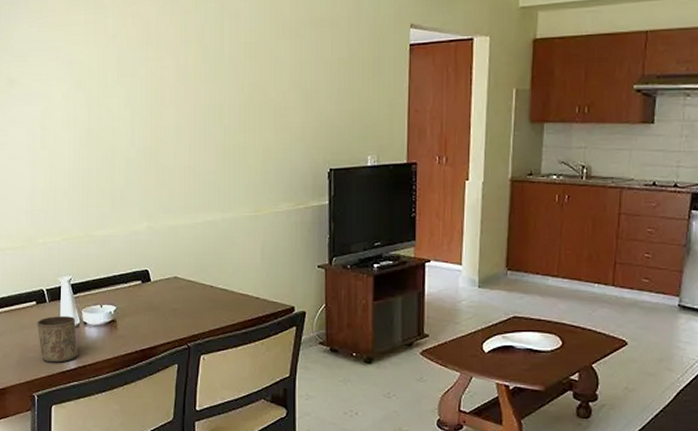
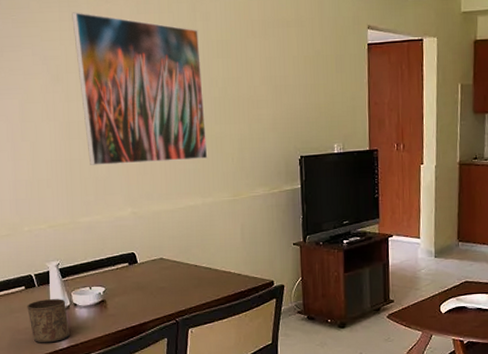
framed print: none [97,14,230,175] -> present [72,12,208,165]

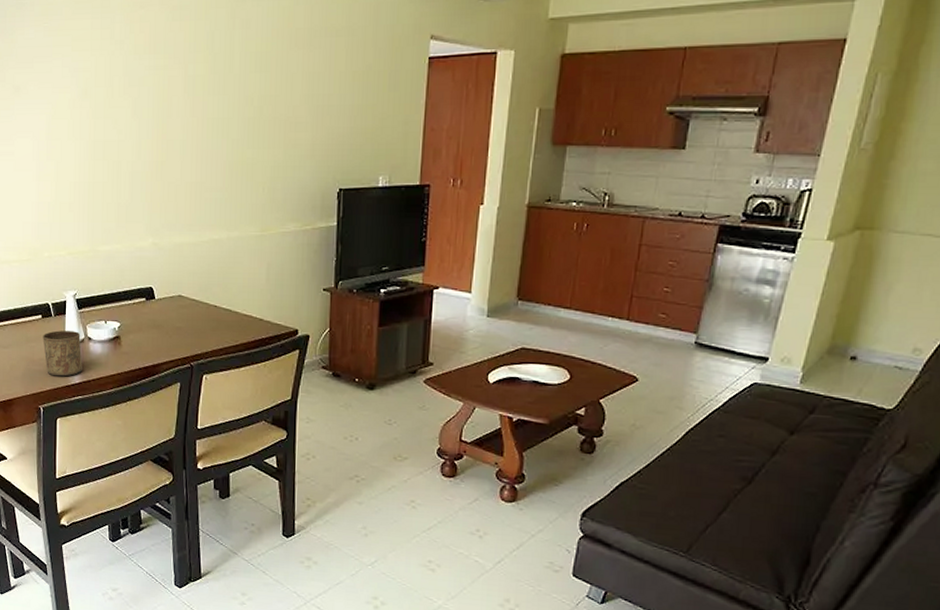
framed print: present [72,12,208,165] -> none [104,19,237,189]

